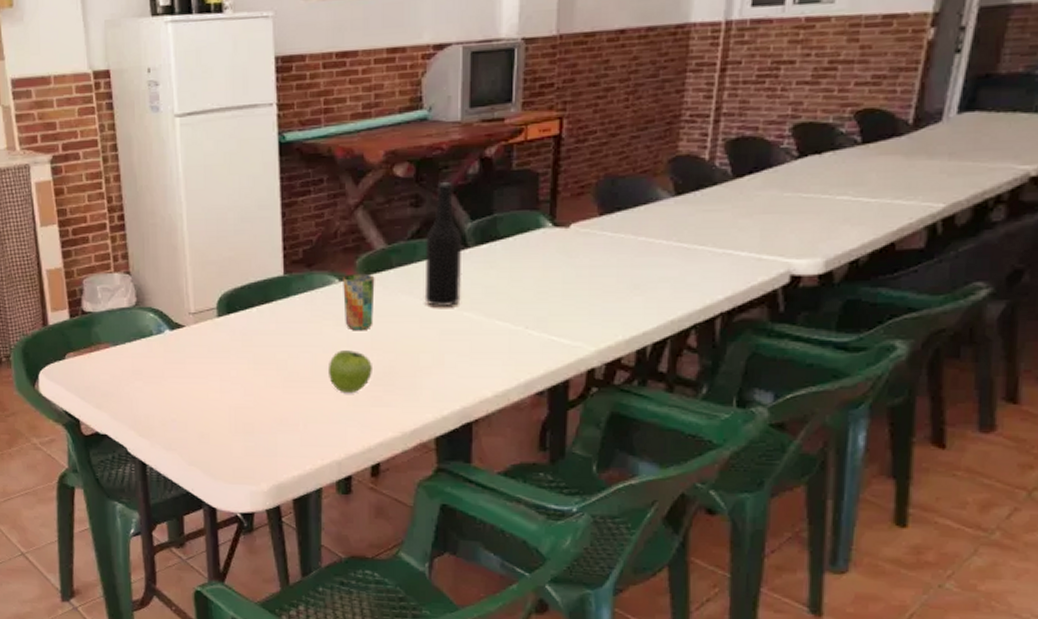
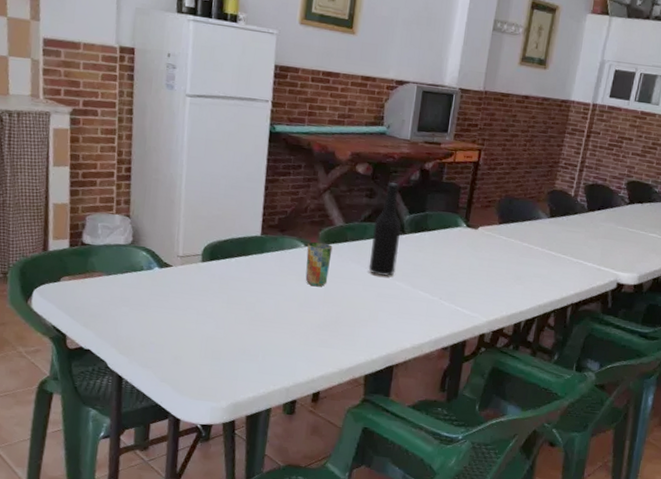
fruit: present [329,350,372,392] -> none [287,300,323,334]

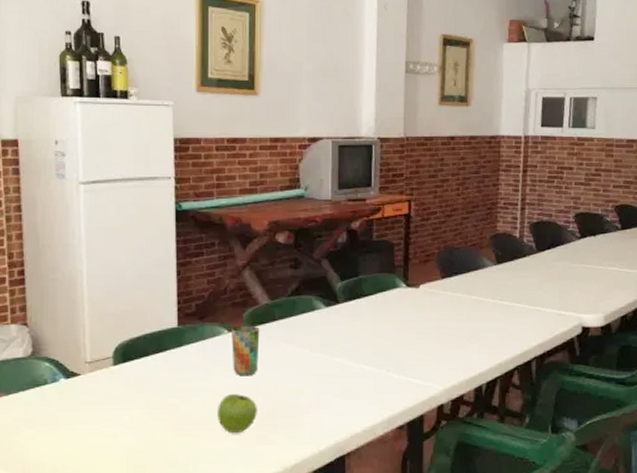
fruit: none [287,300,323,334] -> present [218,394,257,433]
bottle: present [368,181,402,277] -> none [302,248,334,355]

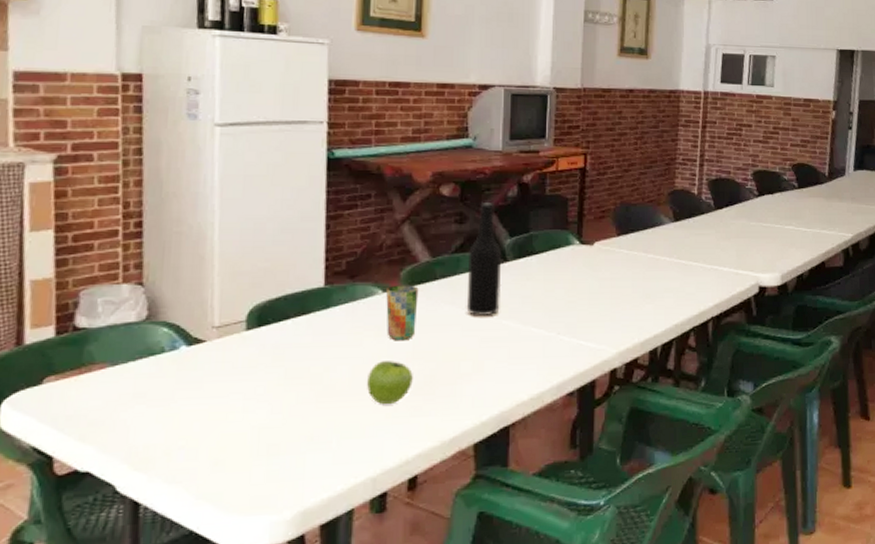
bottle: none [302,248,334,355] -> present [466,201,502,317]

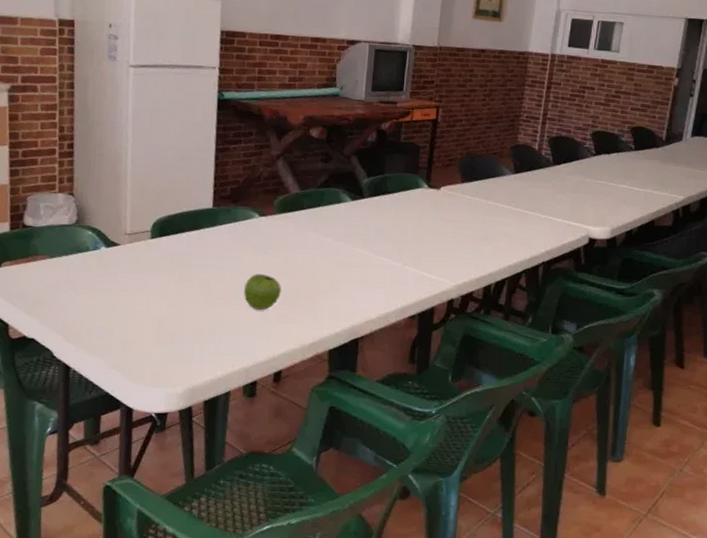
cup: present [386,285,419,340] -> none [261,211,289,258]
bottle: present [466,201,502,317] -> none [327,144,360,244]

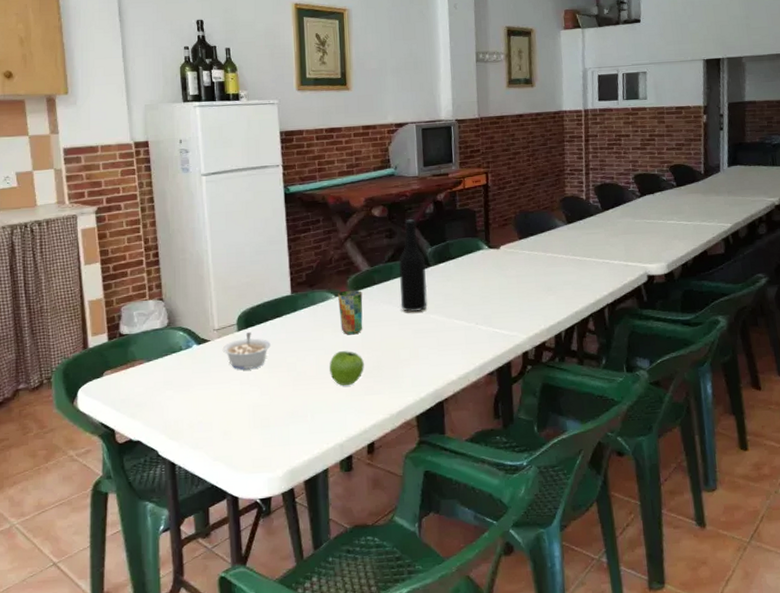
legume: none [132,241,185,280] -> present [222,331,271,370]
cup: none [261,211,289,258] -> present [338,289,363,334]
bottle: none [327,144,360,244] -> present [398,219,428,313]

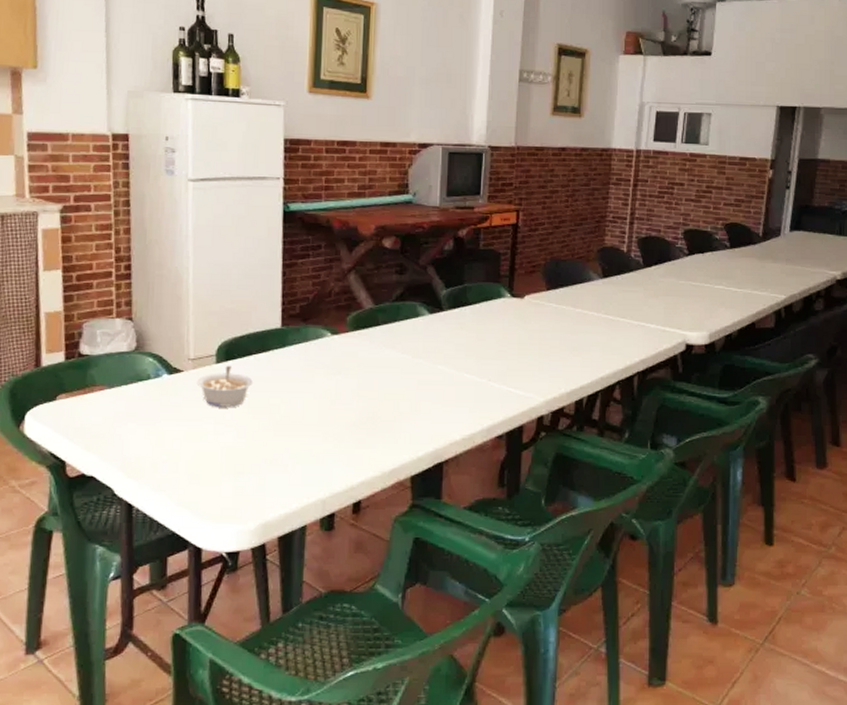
fruit: present [329,351,364,385] -> none [318,397,358,435]
cup: present [338,289,363,334] -> none [334,328,363,378]
bottle: present [398,219,428,313] -> none [405,254,439,361]

